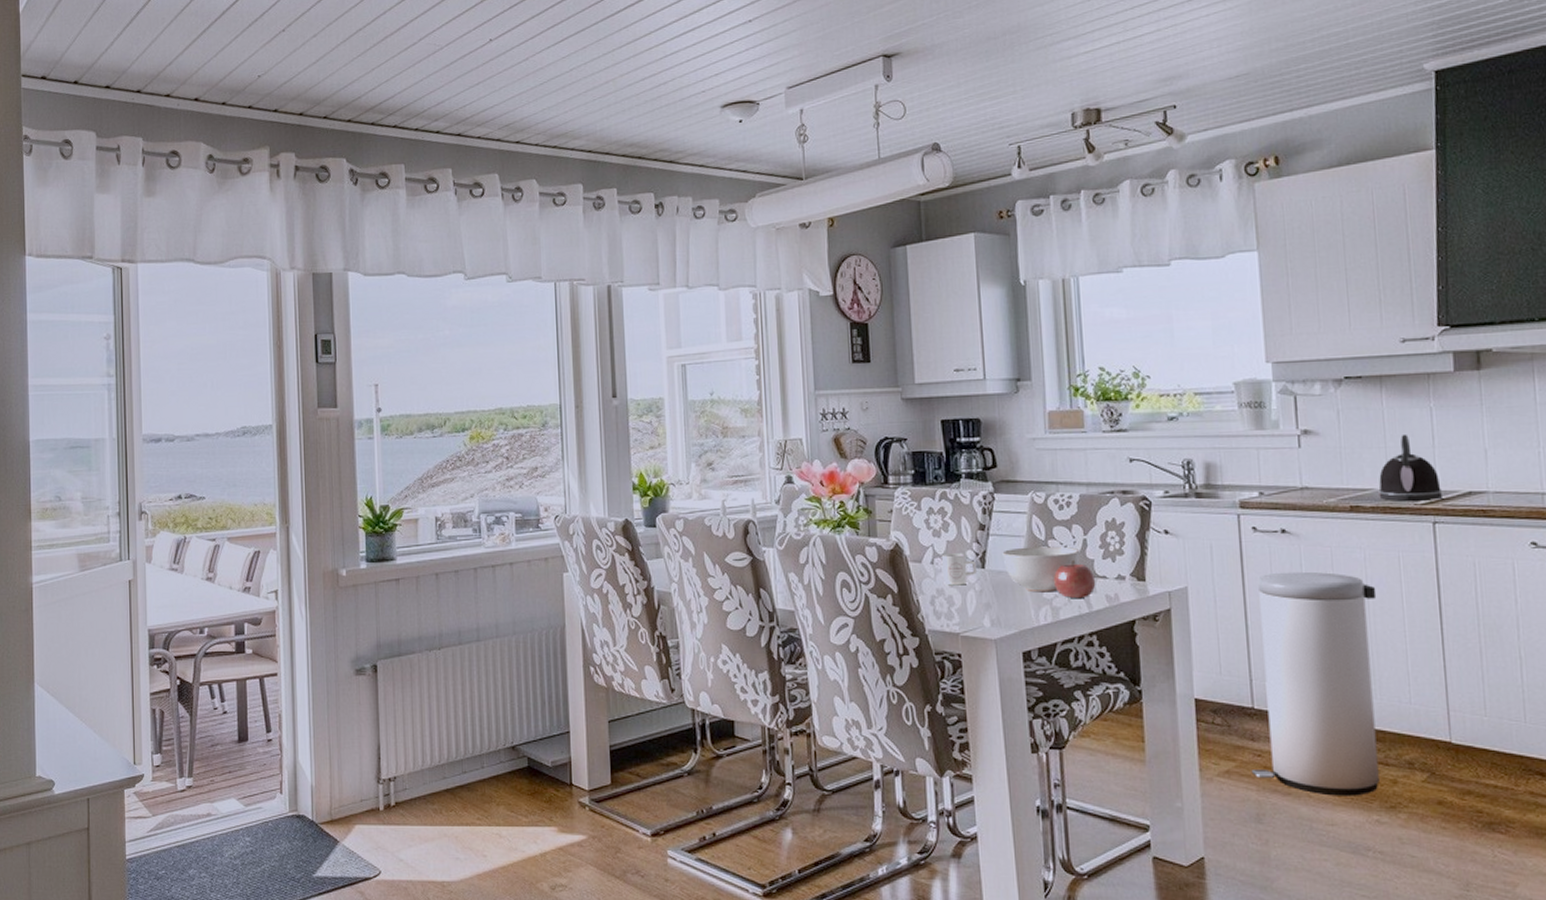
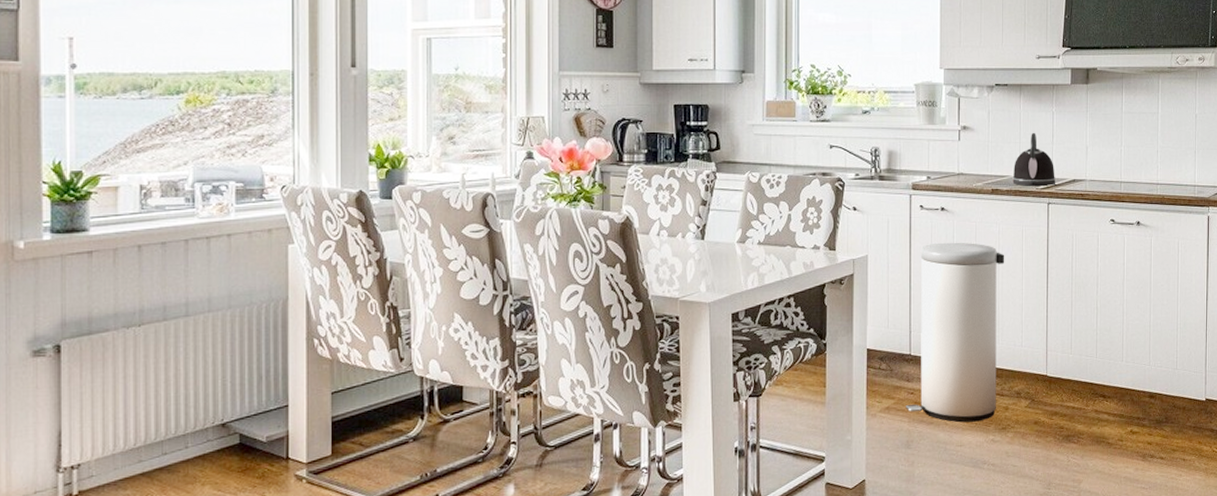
mug: present [941,553,978,586] -> none [666,226,698,255]
bowl: present [1002,546,1080,593] -> none [720,220,785,261]
fruit: present [1053,560,1096,599] -> none [761,233,796,266]

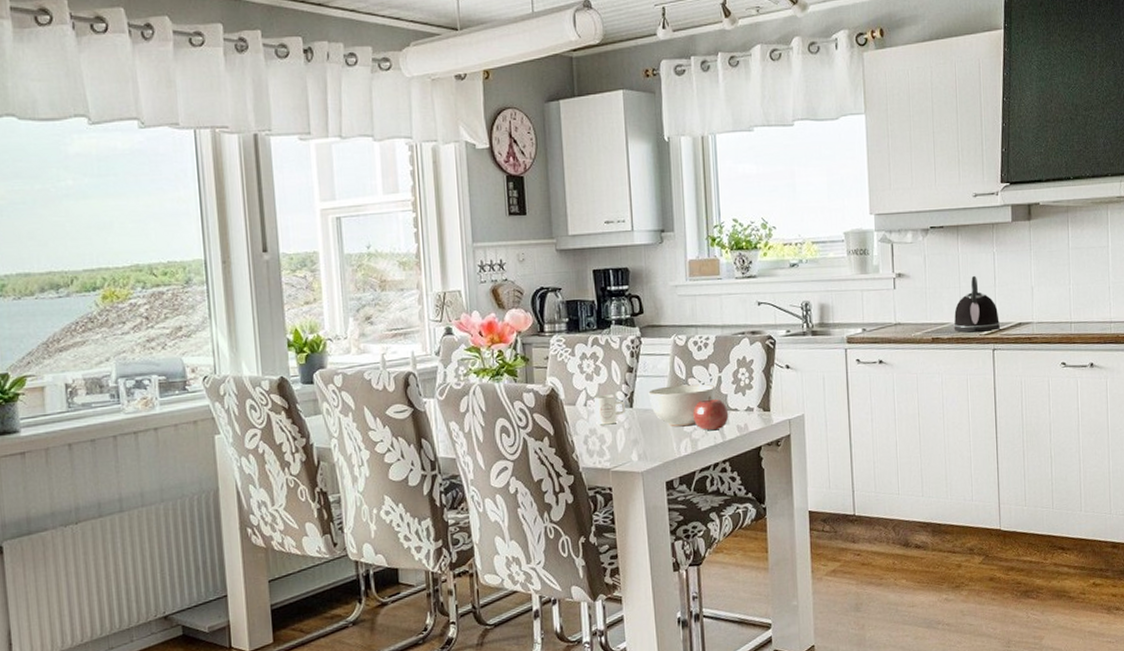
mug: none [666,226,698,255] -> present [593,394,626,426]
bowl: none [720,220,785,261] -> present [648,384,716,427]
fruit: none [761,233,796,266] -> present [692,396,729,431]
pedal bin: present [905,242,1005,422] -> none [852,395,950,582]

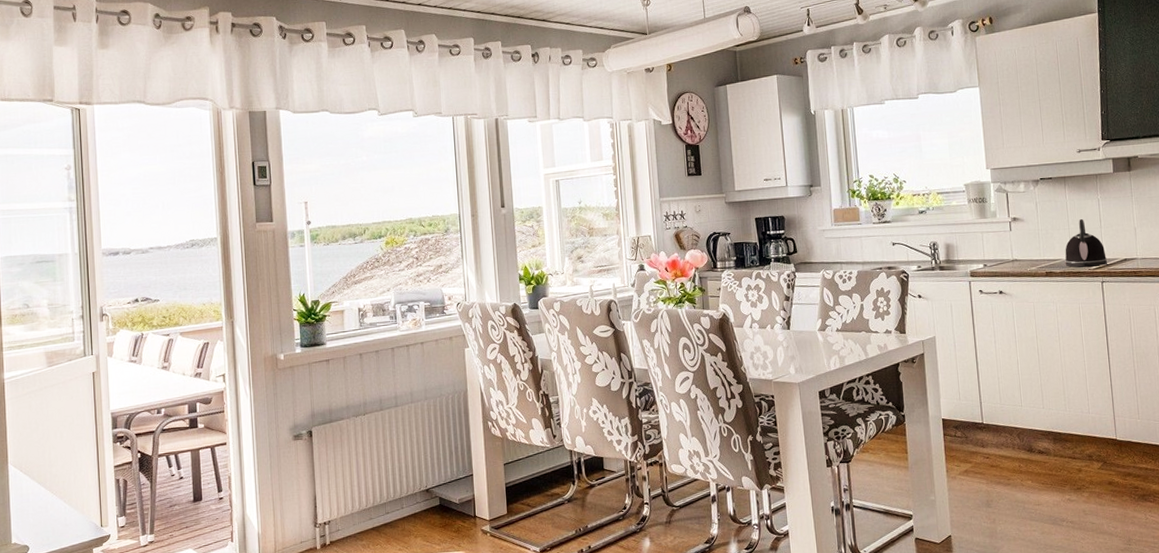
mug: present [593,394,626,426] -> none [757,319,785,344]
bowl: present [648,384,716,427] -> none [802,310,859,346]
fruit: present [692,396,729,431] -> none [839,321,871,350]

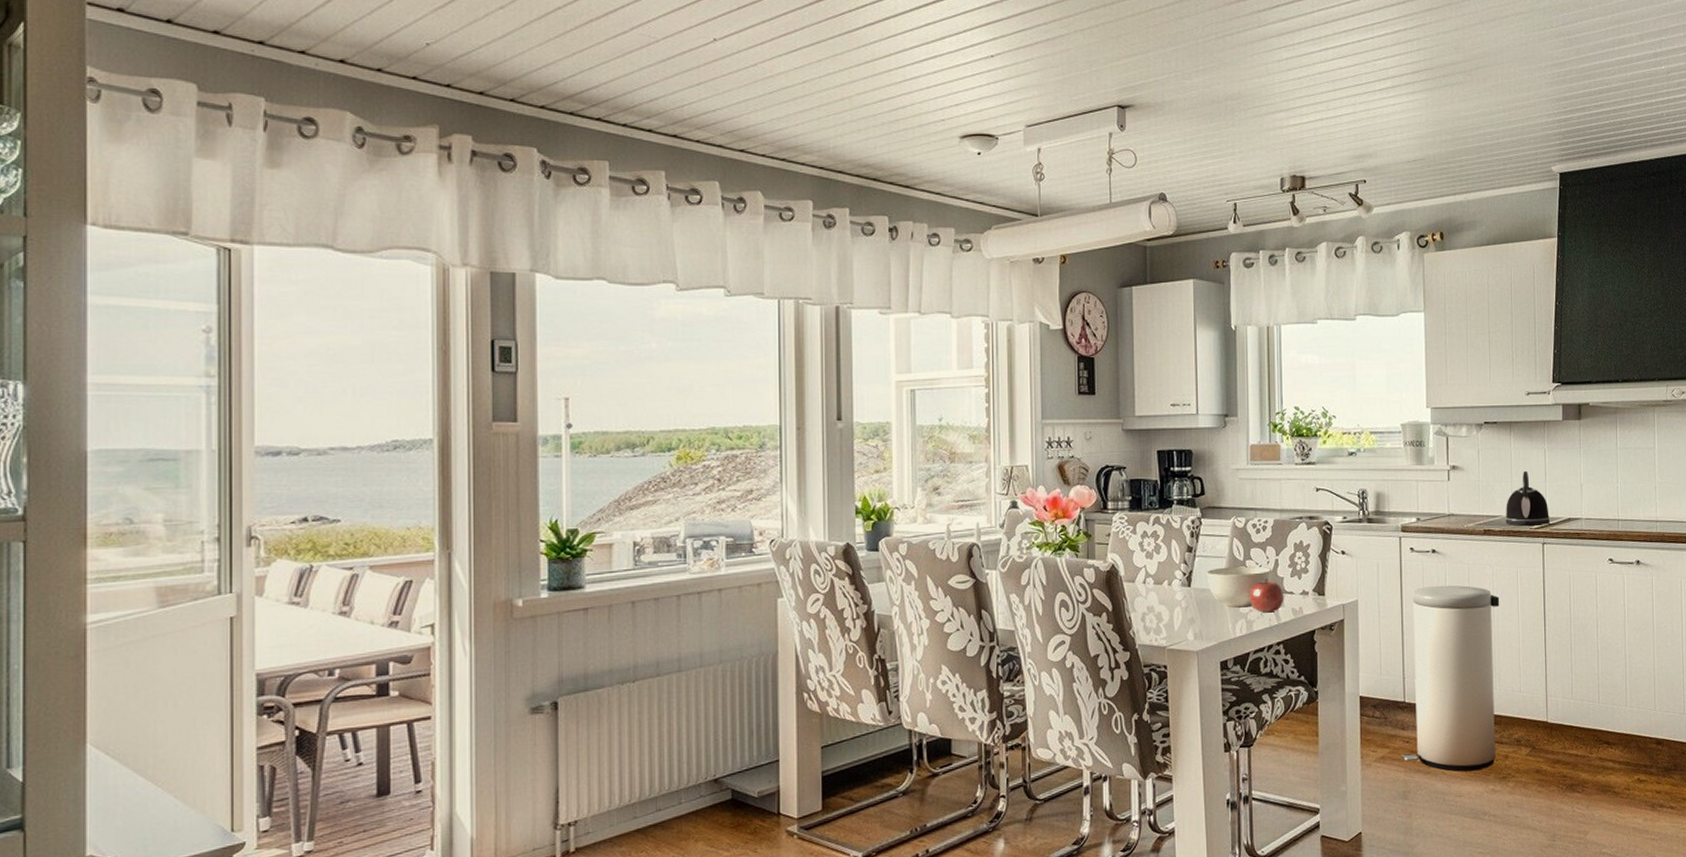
bowl: none [802,310,859,346] -> present [1206,566,1272,608]
fruit: none [839,321,871,350] -> present [1248,578,1284,613]
pedal bin: none [982,321,1070,484] -> present [1401,585,1500,772]

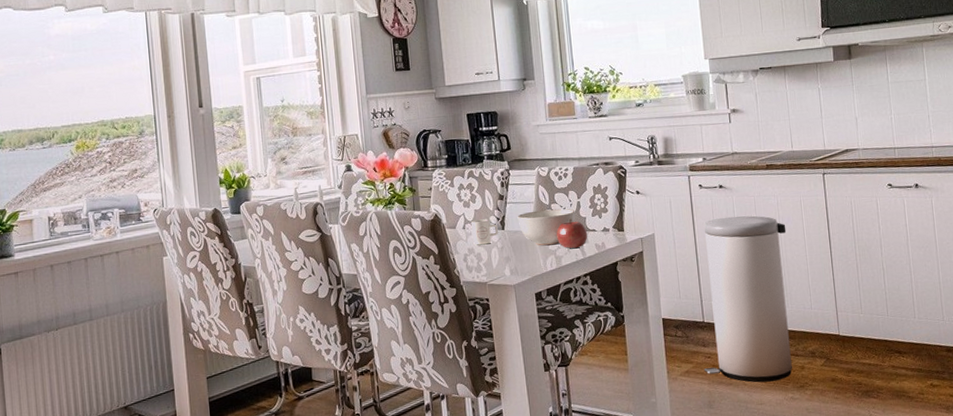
mug: none [1152,573,1184,603] -> present [470,219,499,245]
kettle: present [1505,470,1551,526] -> none [785,109,829,160]

